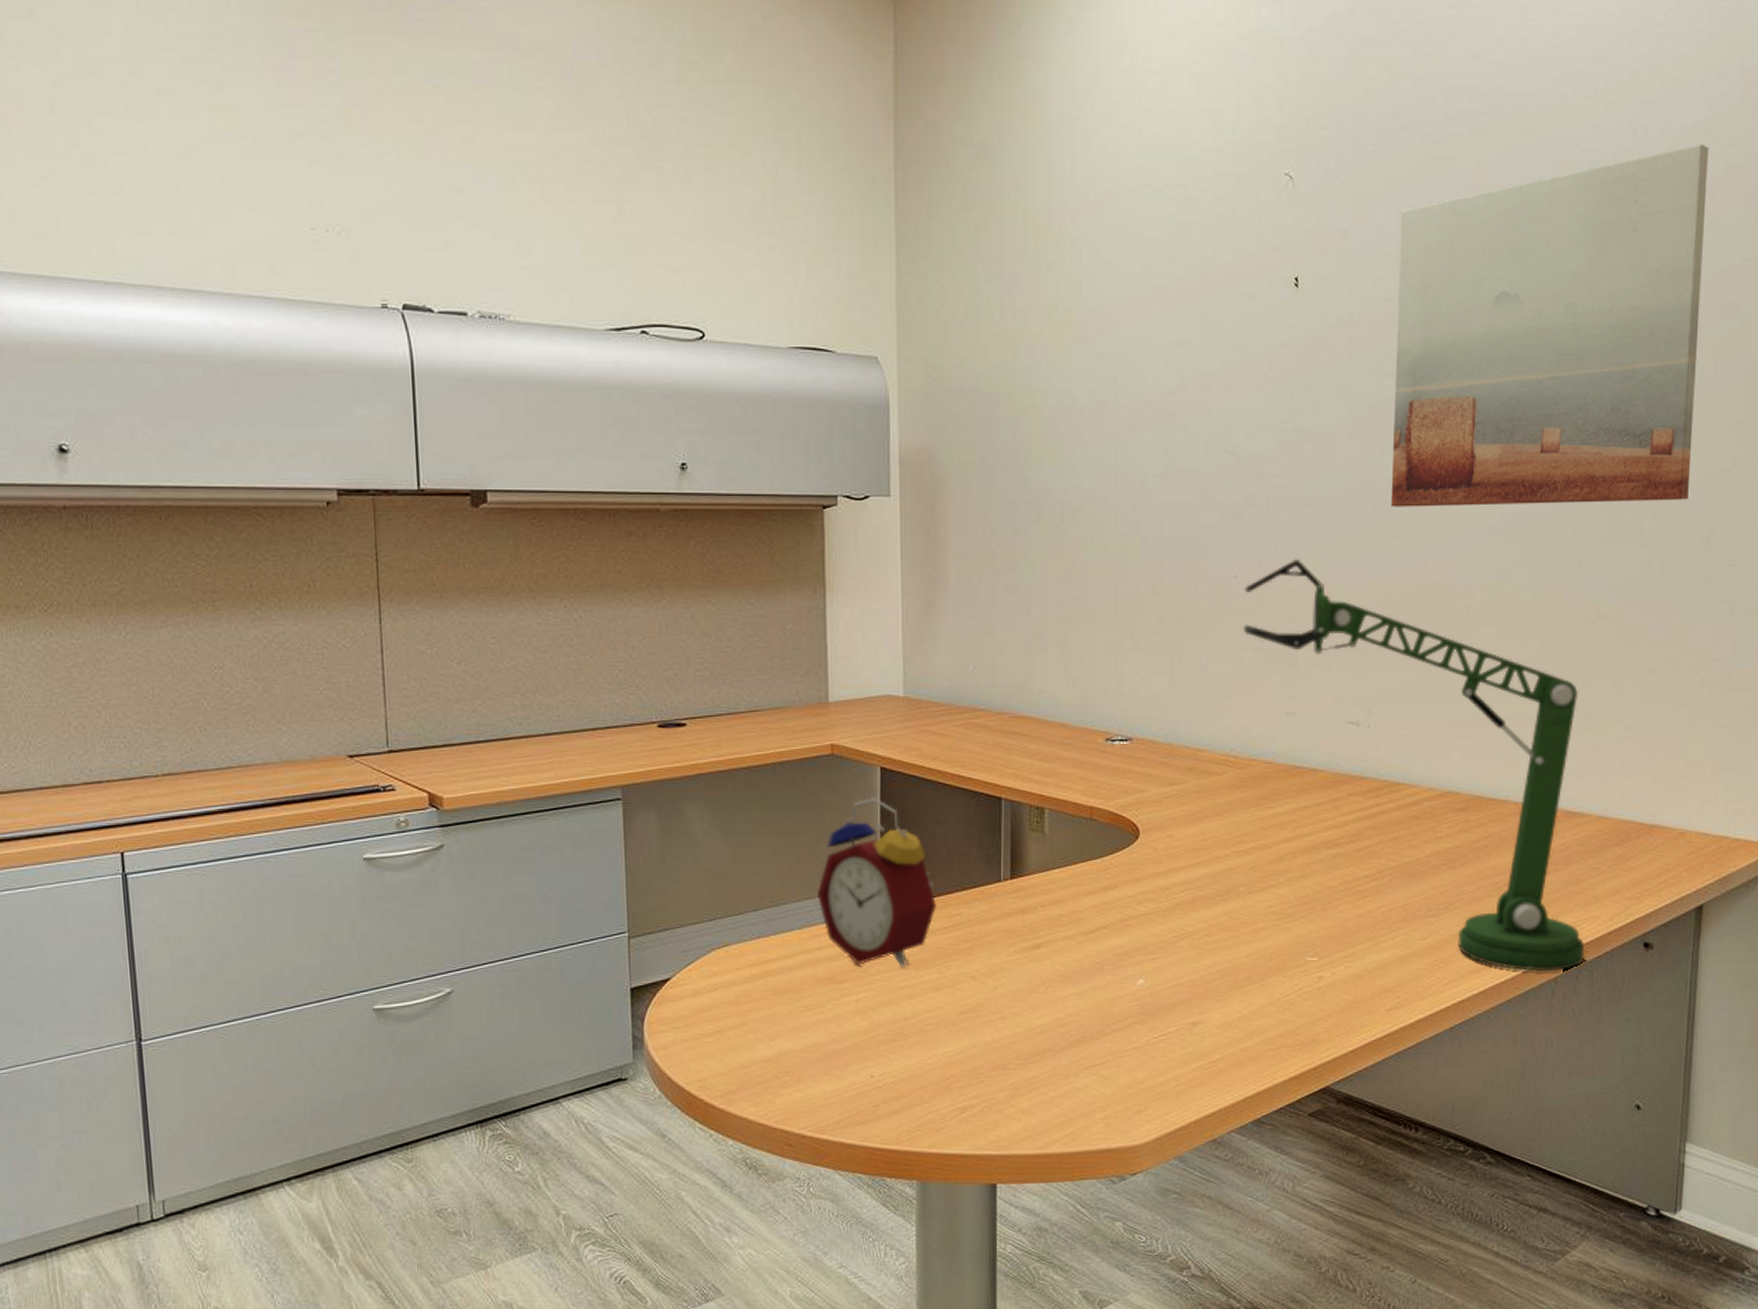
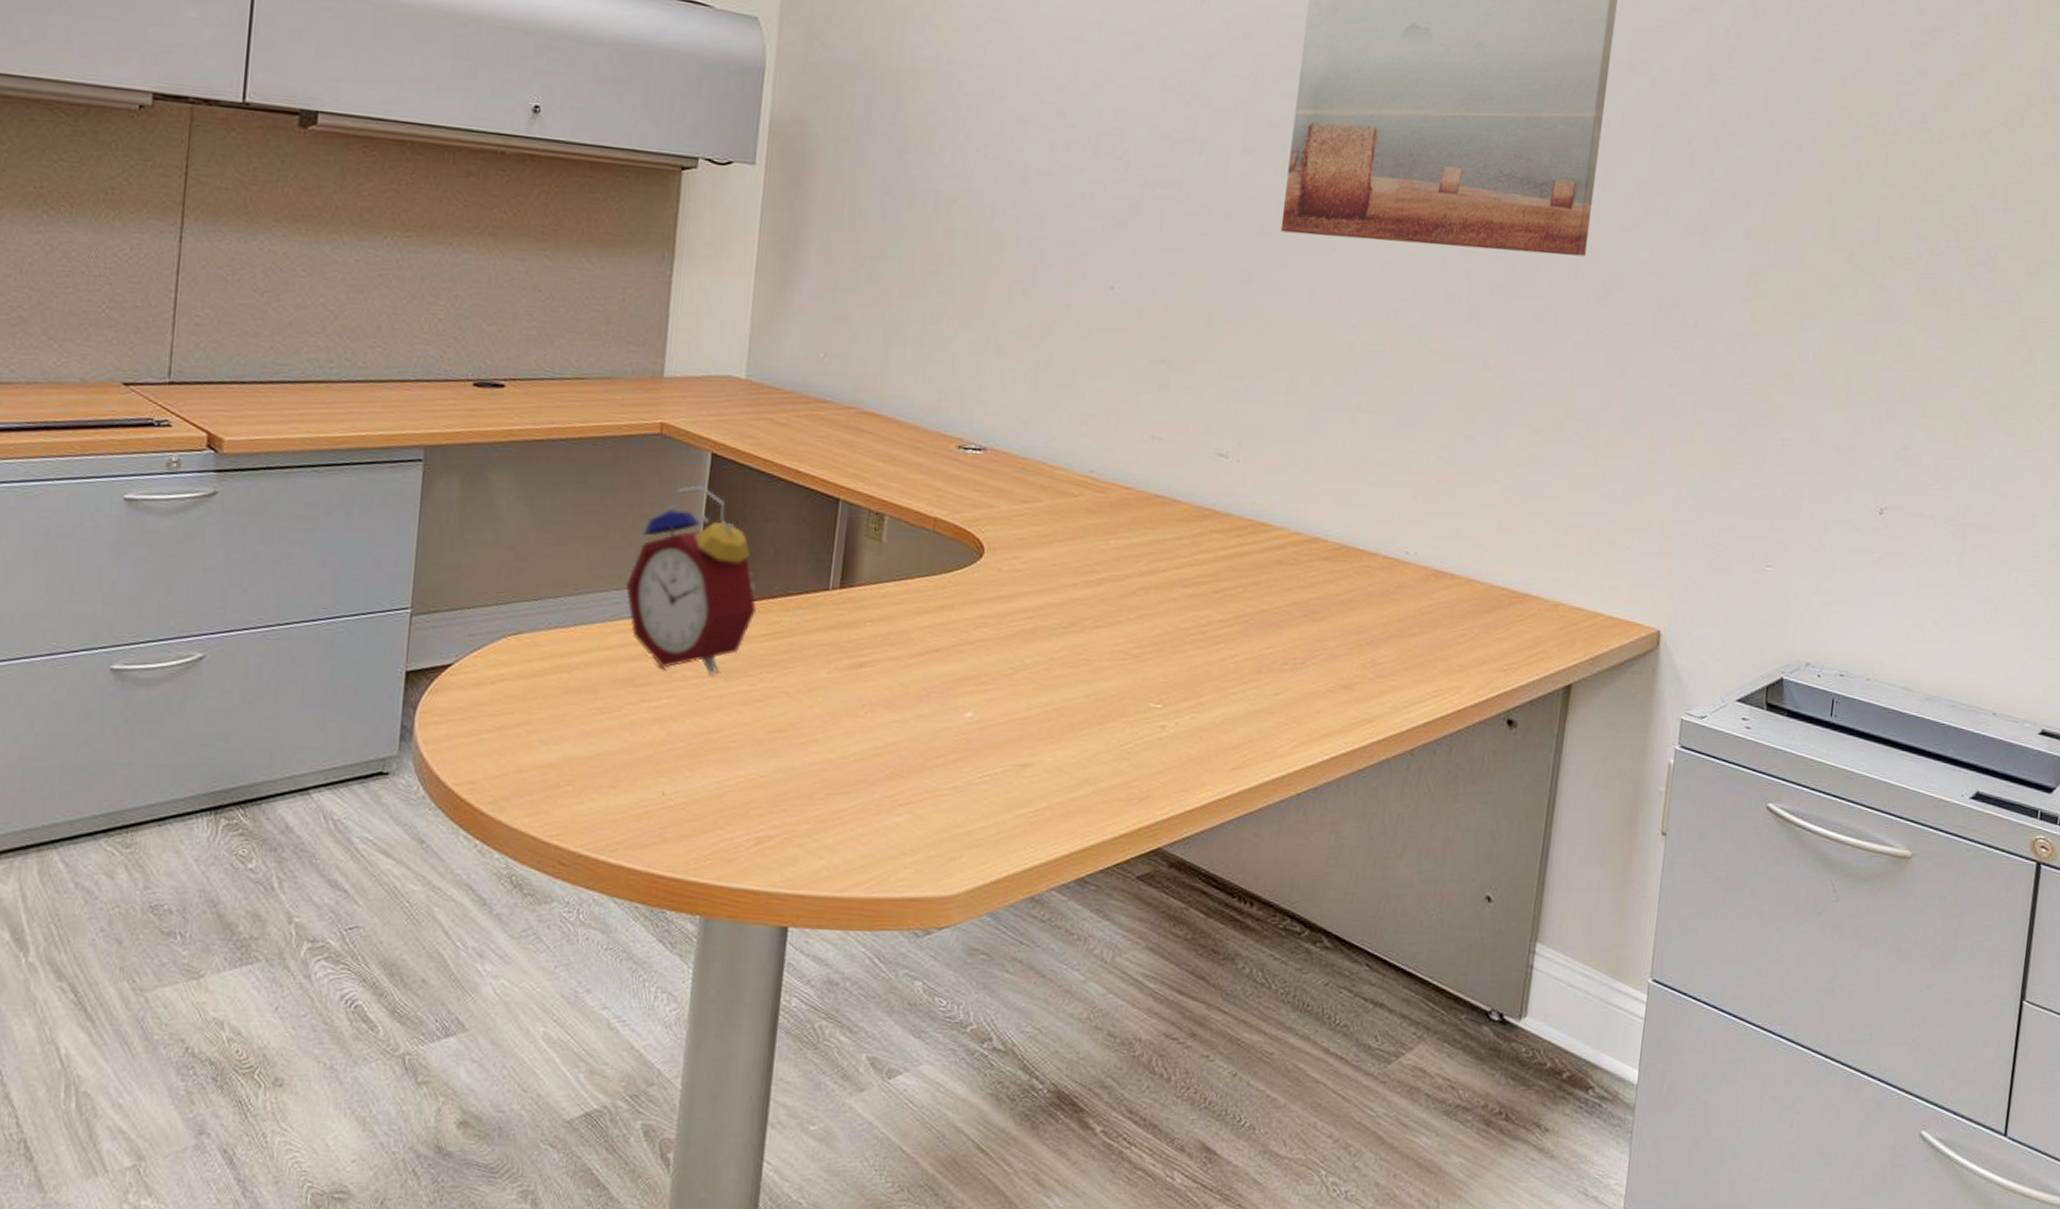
desk lamp: present [1242,559,1585,972] -> none [1114,276,1460,742]

